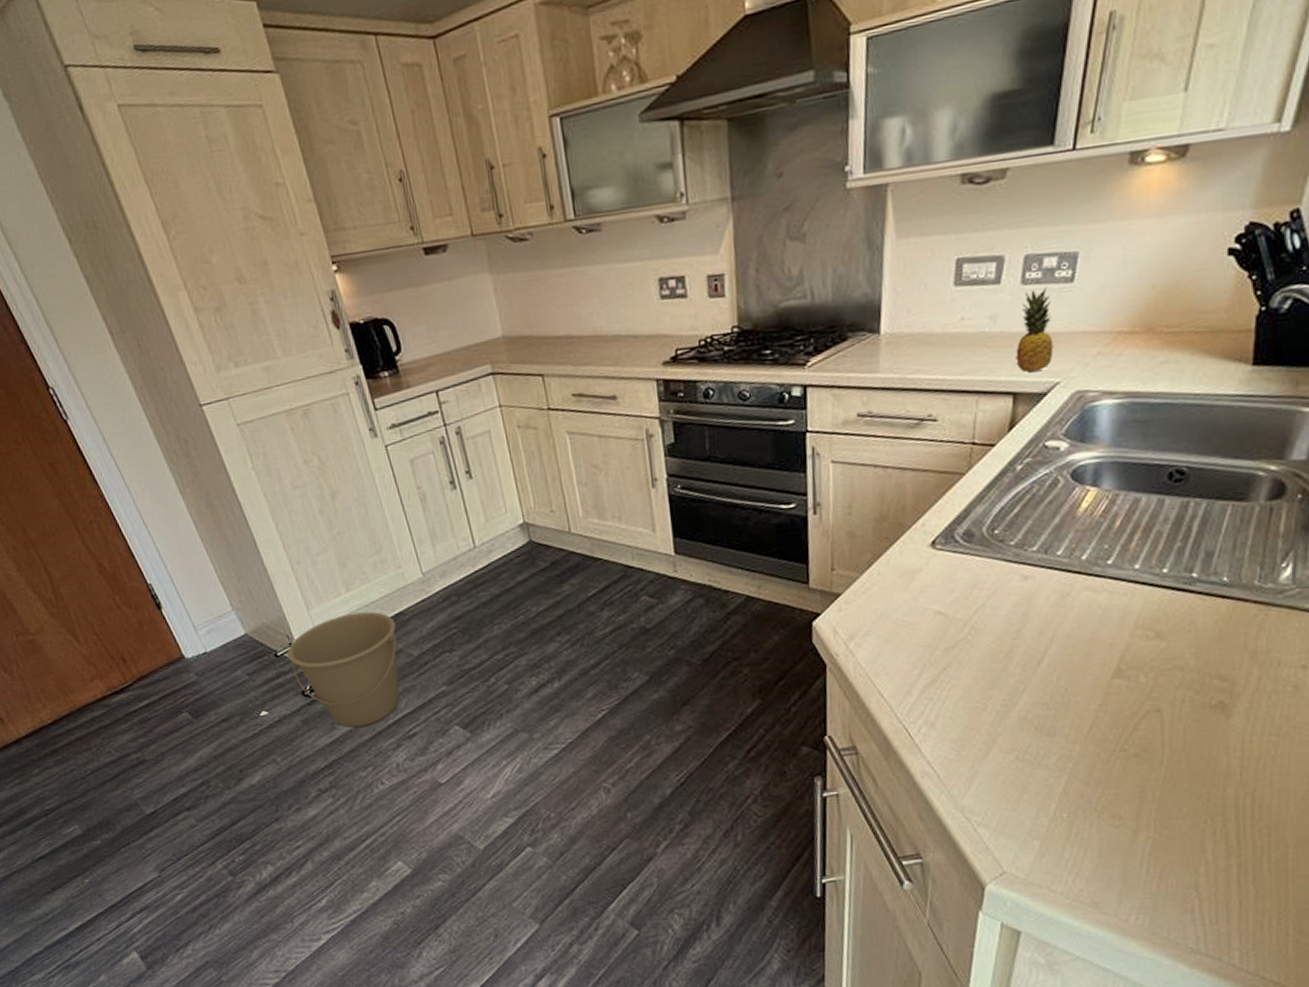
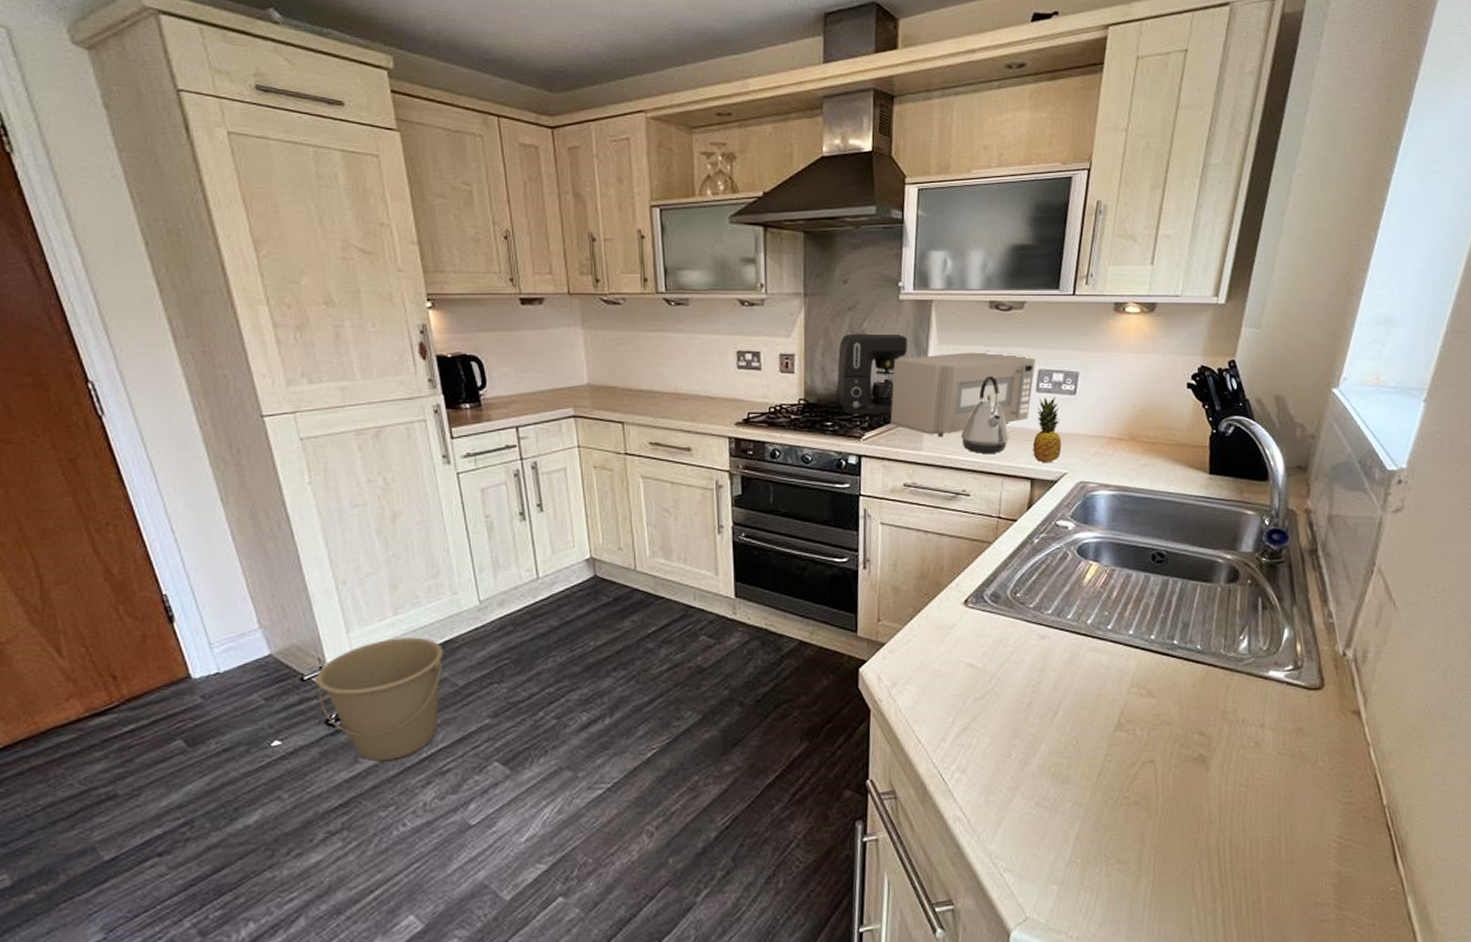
coffee maker: none [774,230,858,339] -> present [836,332,908,414]
microwave: none [839,238,1022,355] -> present [890,350,1036,438]
kettle: none [926,271,987,369] -> present [961,376,1010,454]

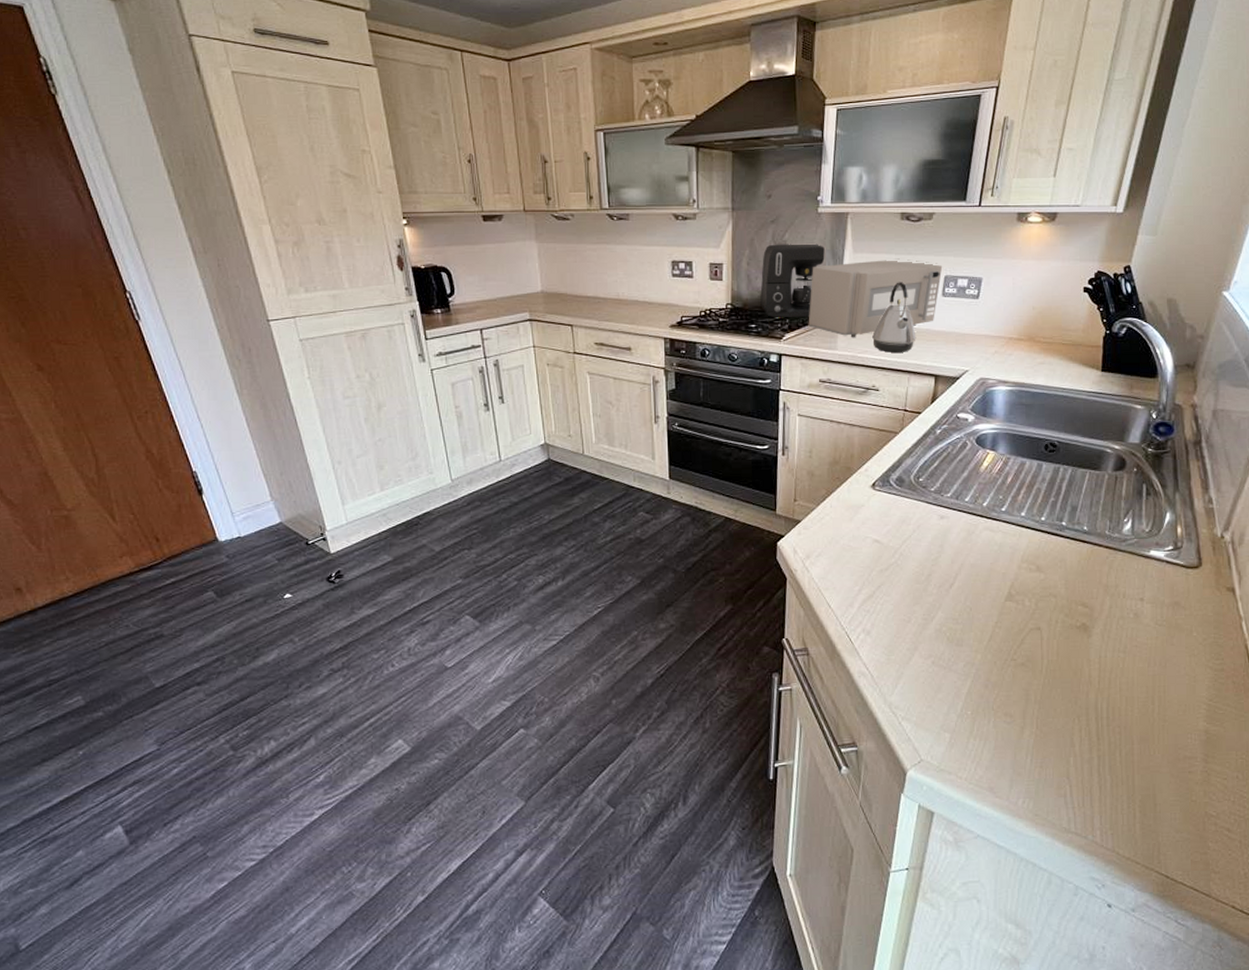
bucket: present [316,637,443,762] -> none [318,510,422,613]
fruit: present [1032,397,1062,463] -> none [937,301,964,361]

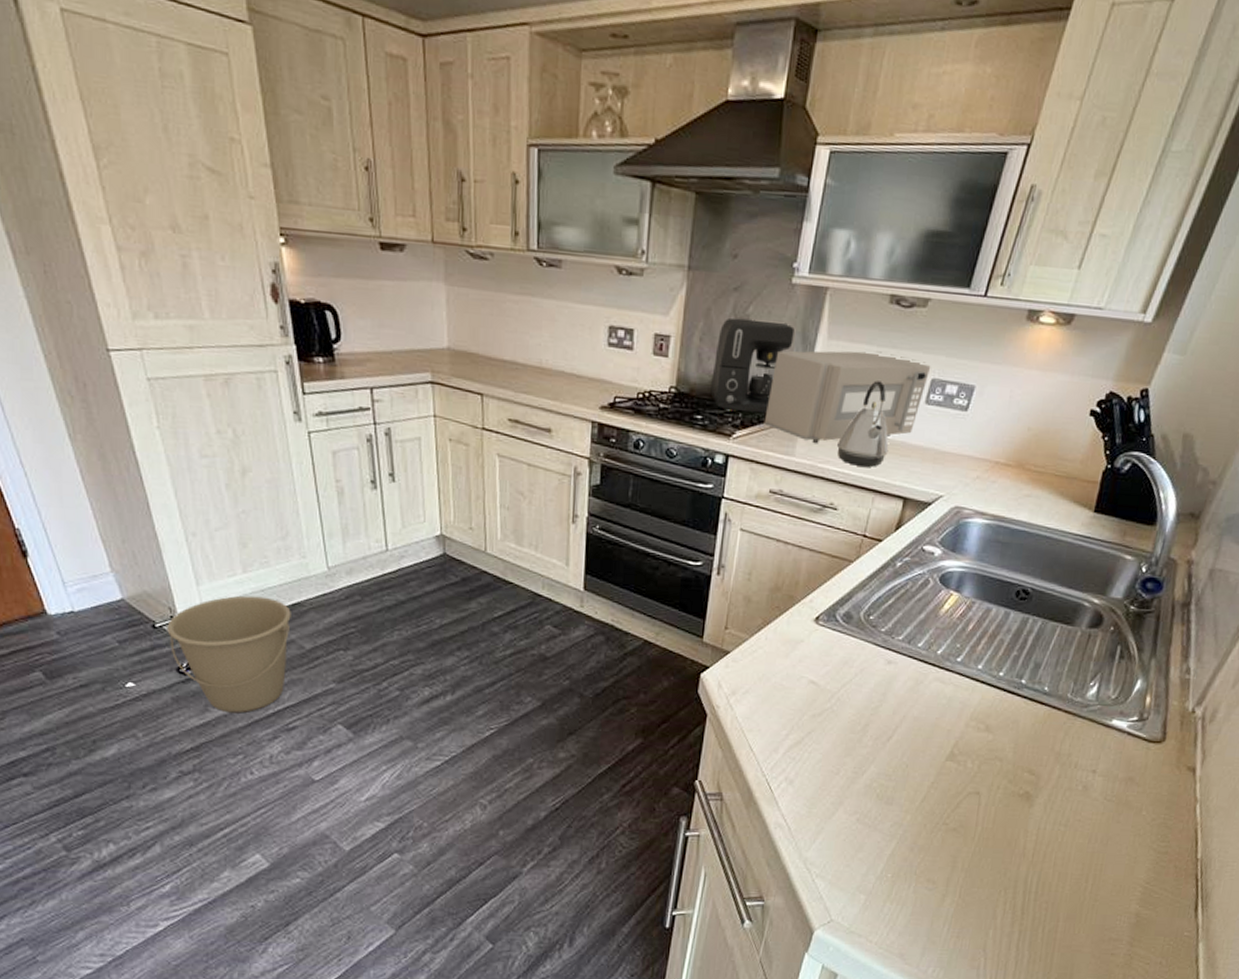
bucket: none [318,510,422,613] -> present [167,595,291,714]

